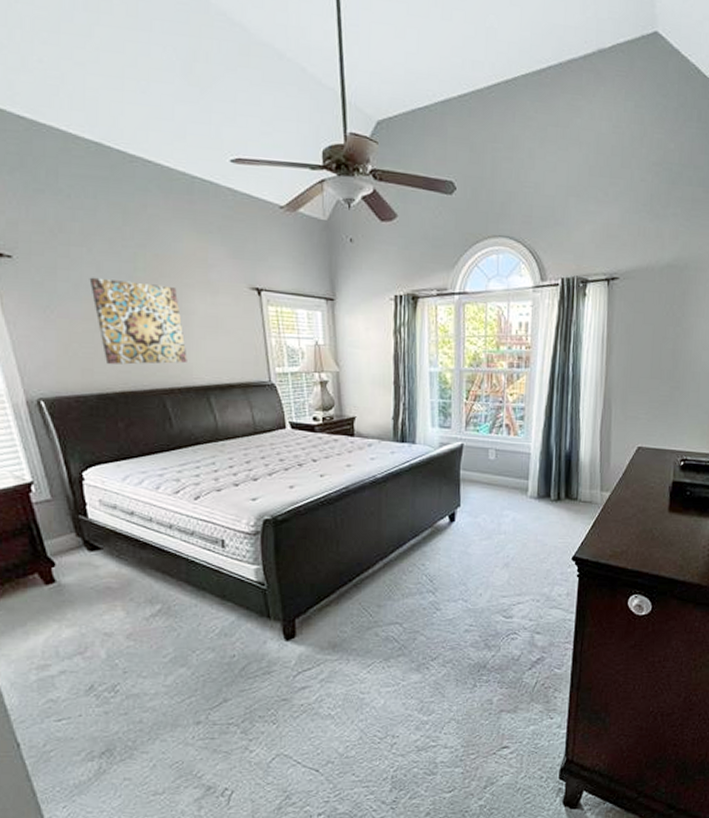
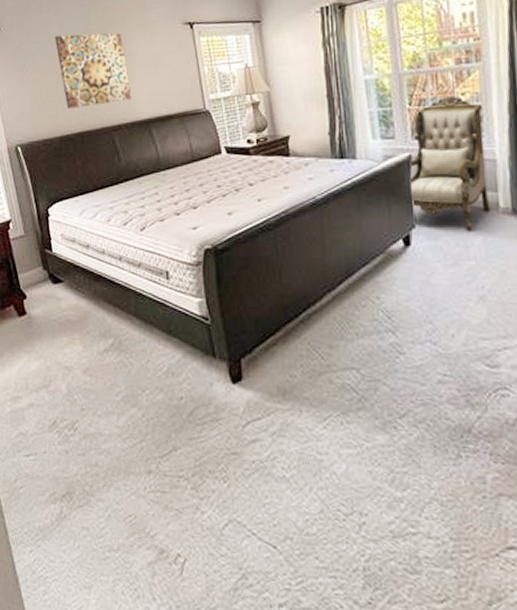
armchair: none [458,395,526,511] -> present [409,95,491,231]

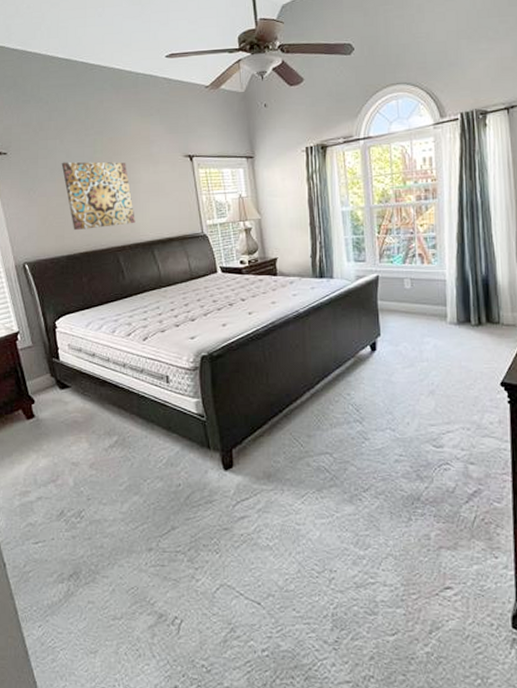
armchair: present [409,95,491,231] -> none [376,226,441,338]

